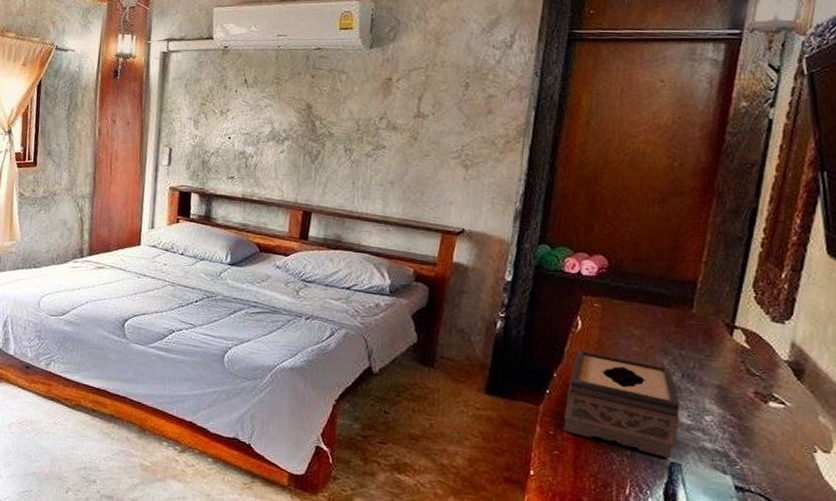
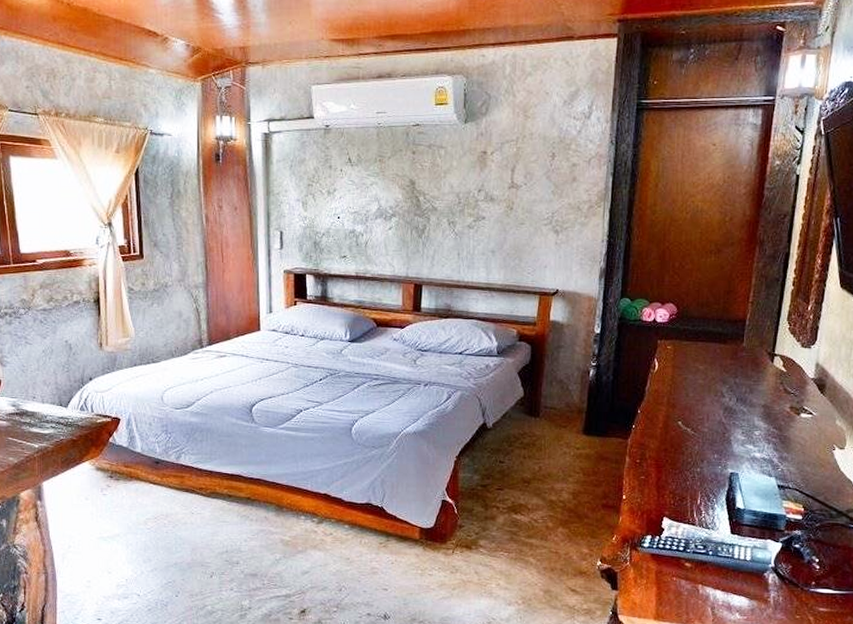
tissue box: present [563,350,681,459] -> none [647,388,736,470]

